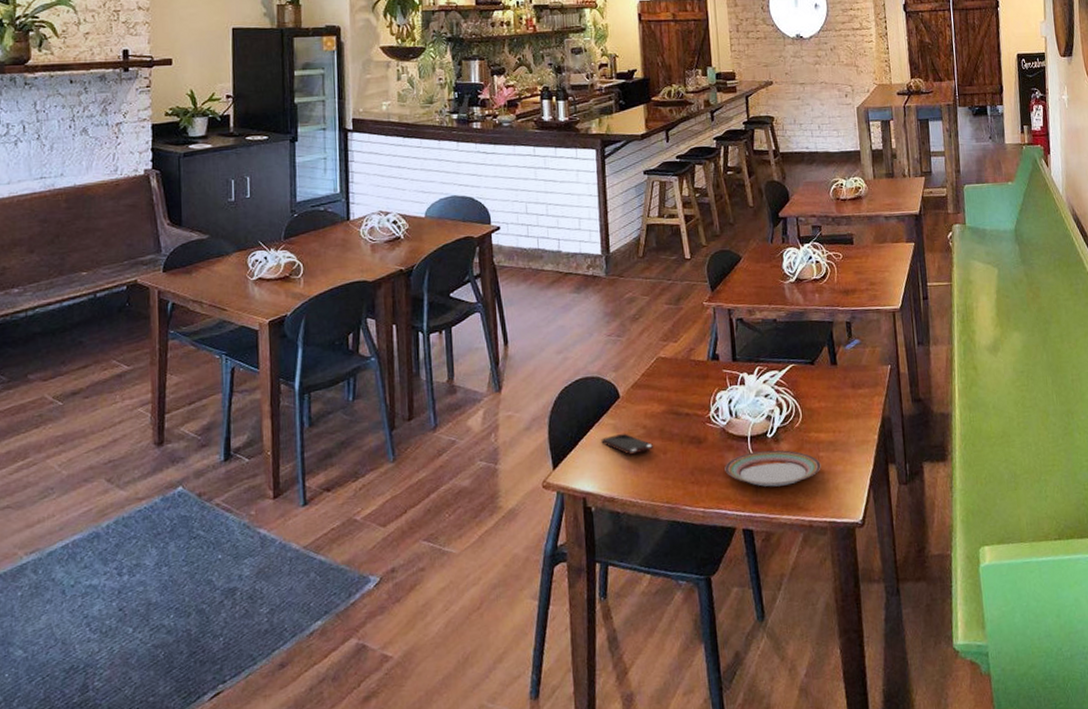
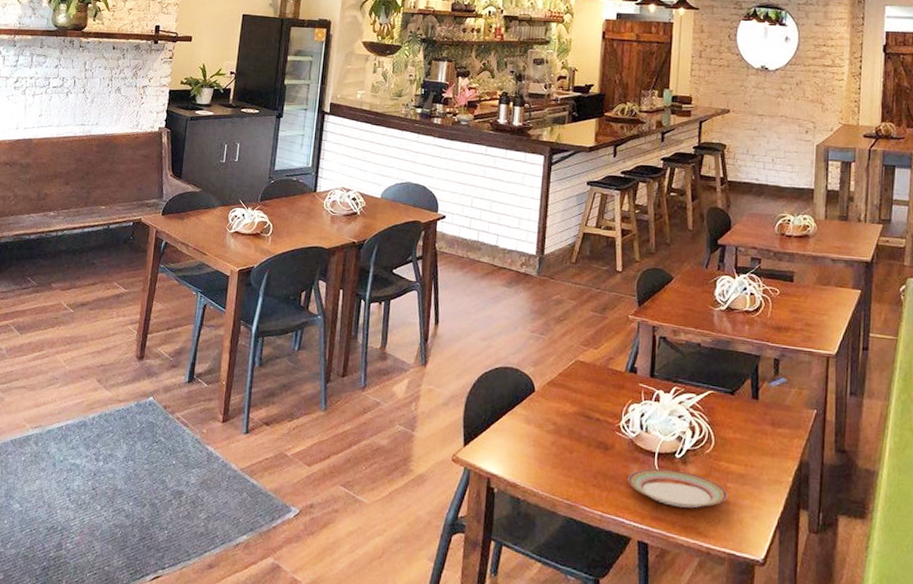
smartphone: present [601,433,654,455] -> none [512,425,562,448]

